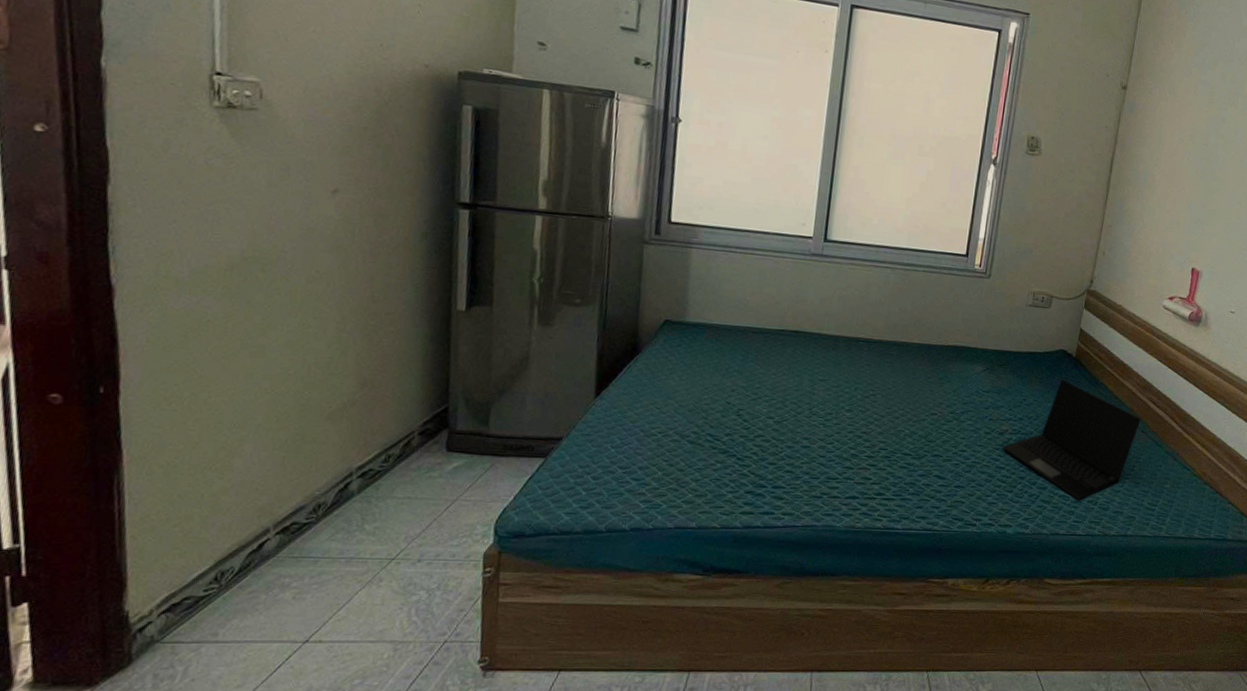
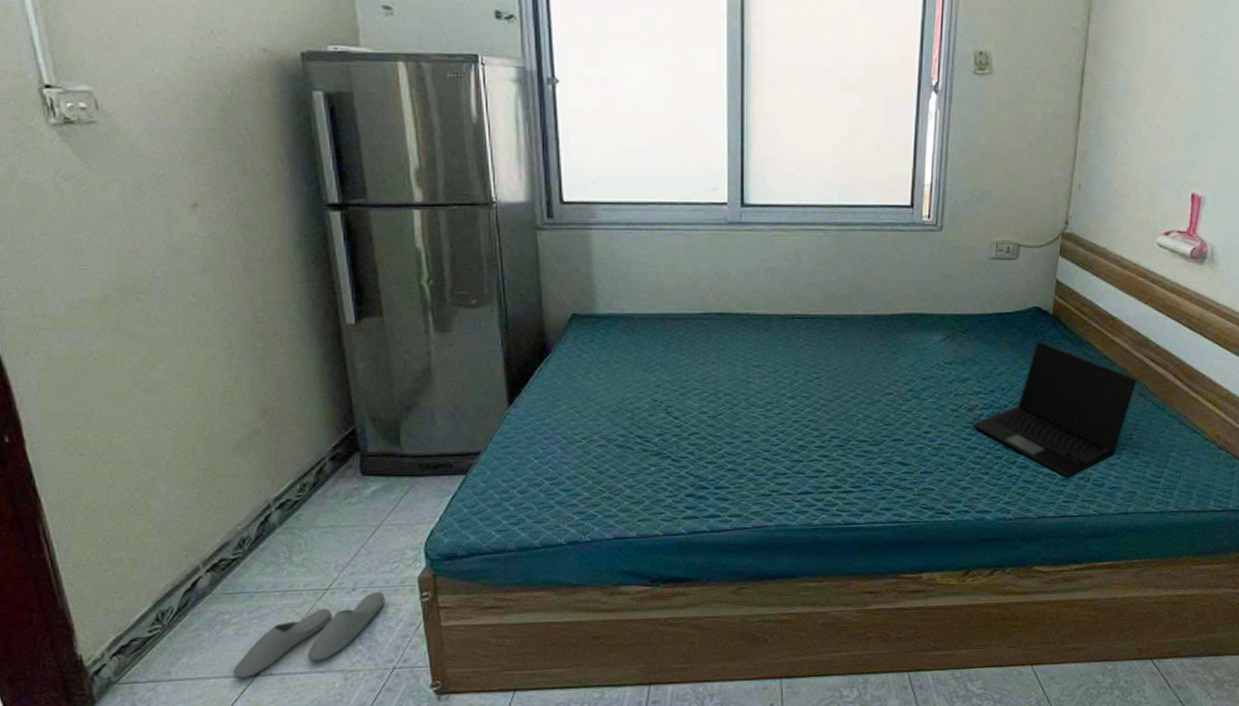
slippers: none [281,564,449,645] -> present [232,591,385,679]

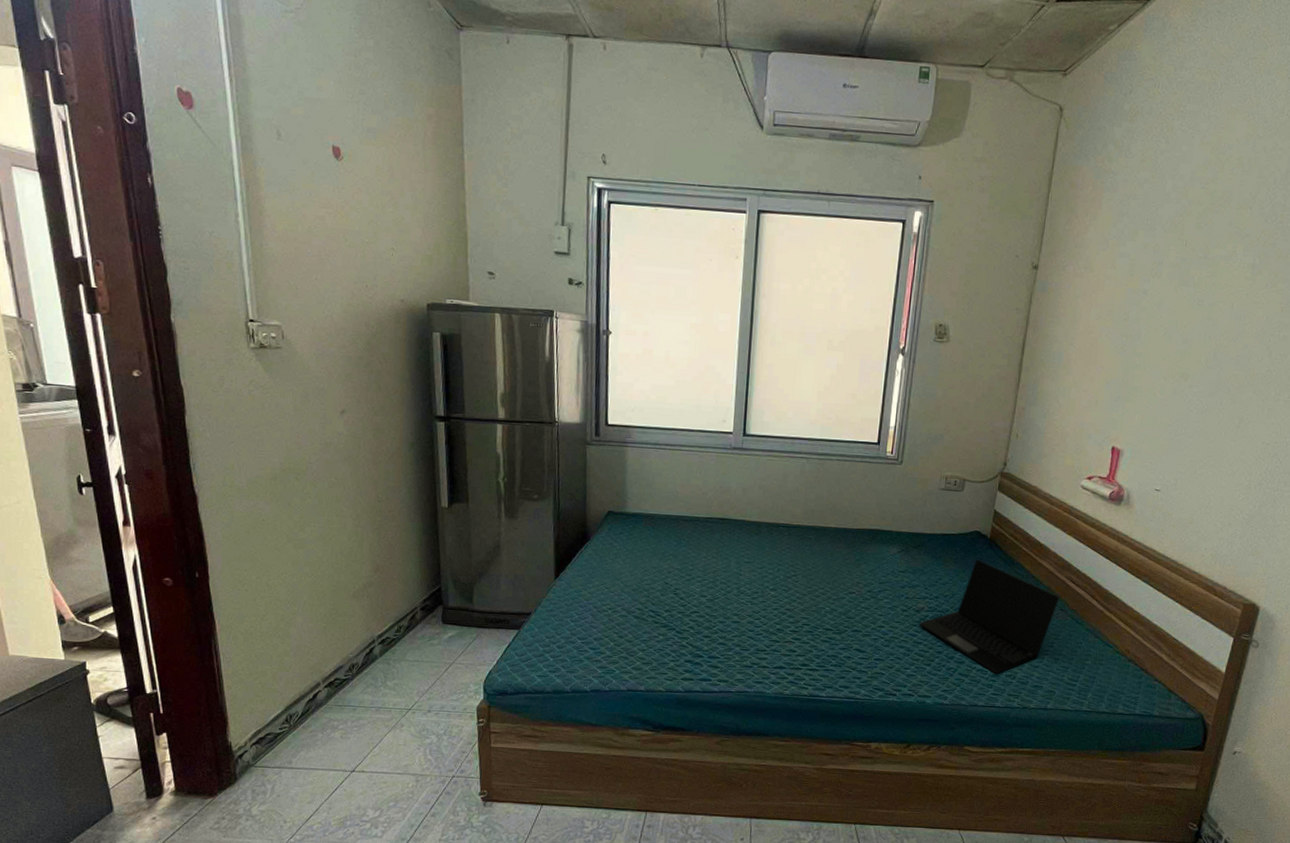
slippers: present [232,591,385,679] -> none [336,714,451,773]

